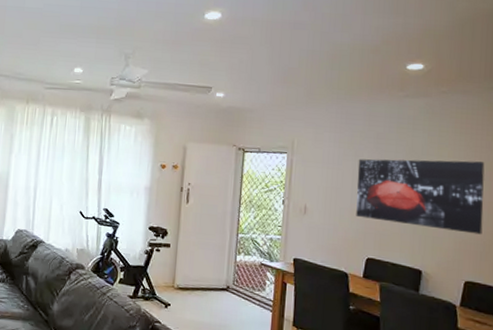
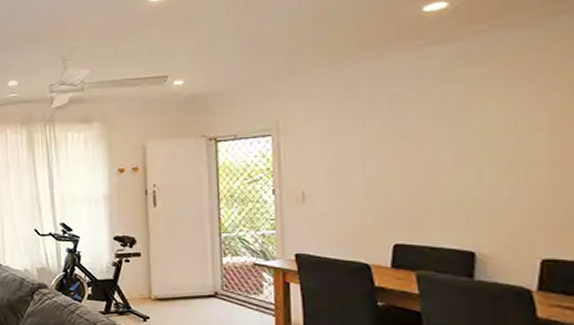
wall art: present [356,159,485,235] -> none [368,108,562,200]

